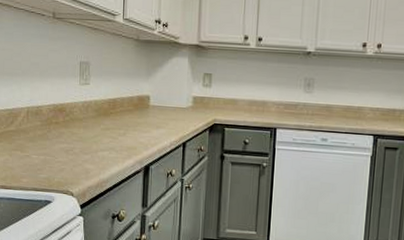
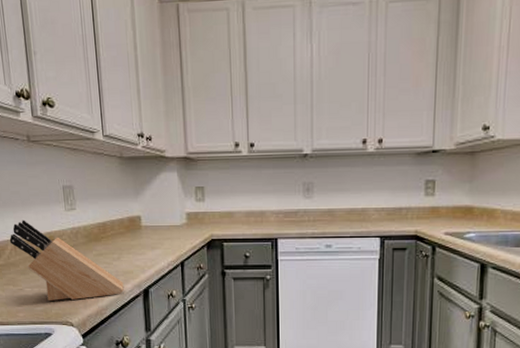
knife block: none [23,90,126,171] -> present [9,220,124,302]

